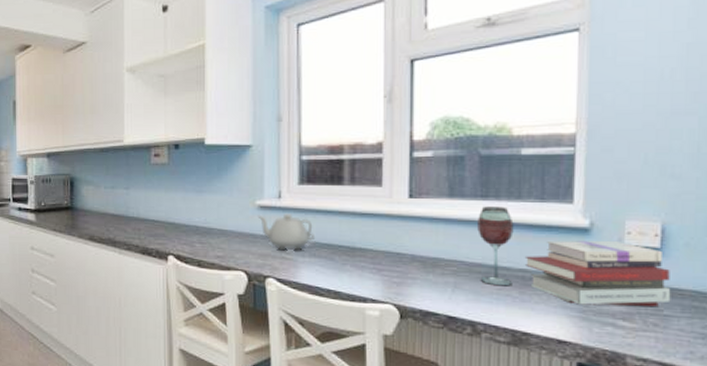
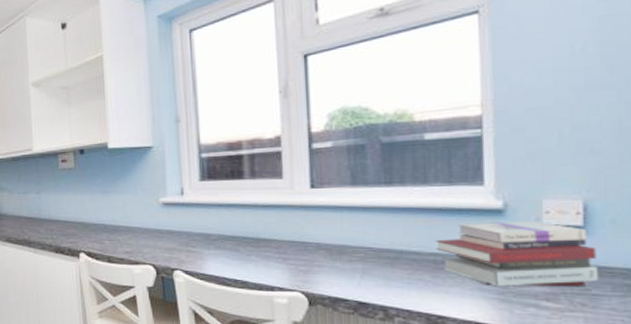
teapot: present [258,213,314,251] -> none [162,209,218,244]
wineglass: present [477,206,514,286] -> none [383,192,424,271]

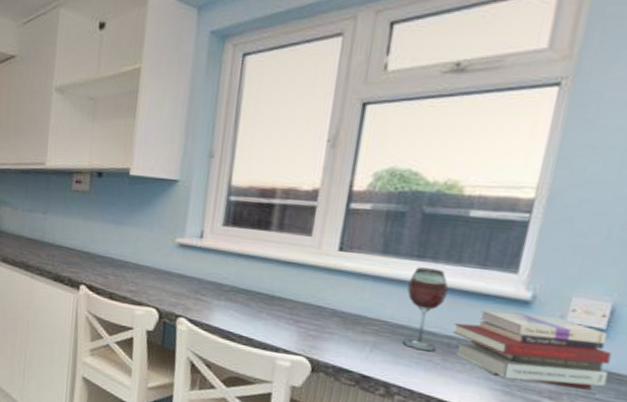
wineglass: none [383,192,424,271] -> present [403,267,449,352]

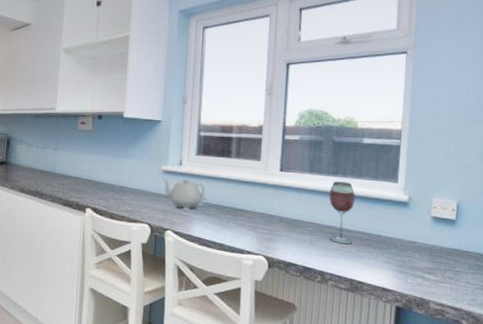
teapot: none [176,254,233,293] -> present [162,178,206,209]
books: present [452,309,612,389] -> none [361,210,462,264]

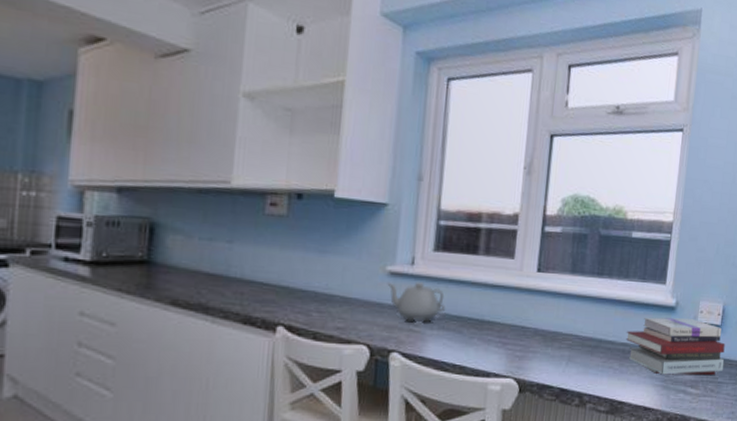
wineglass: present [329,181,356,245] -> none [591,283,621,359]
books: none [361,210,462,264] -> present [625,317,725,375]

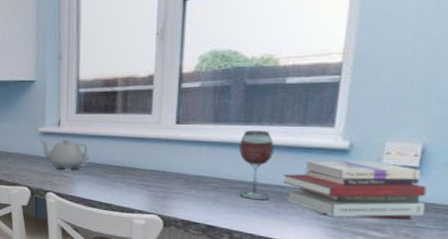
wineglass: none [591,283,621,359] -> present [239,131,275,200]

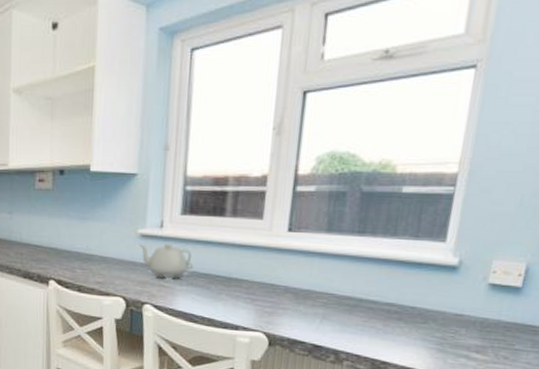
wineglass: present [239,131,275,200] -> none [349,242,387,319]
books: present [282,160,427,219] -> none [391,277,528,341]

